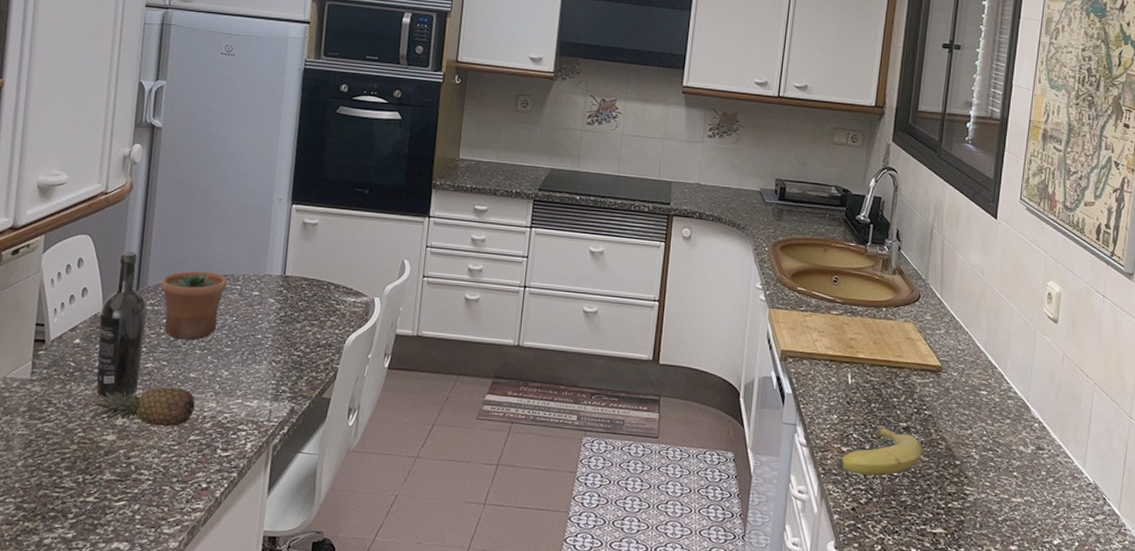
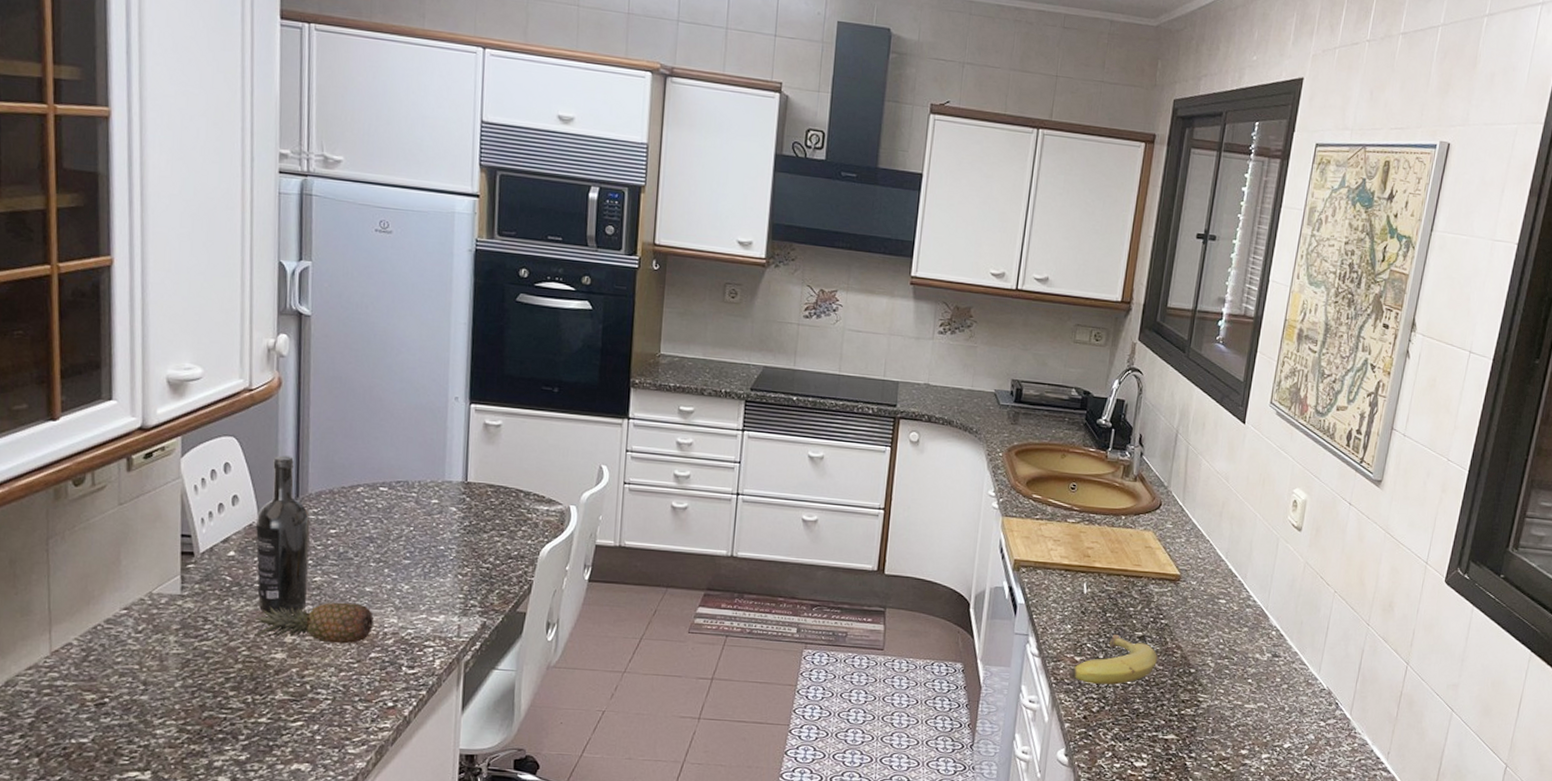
planter: present [161,270,228,340] -> none [324,476,402,552]

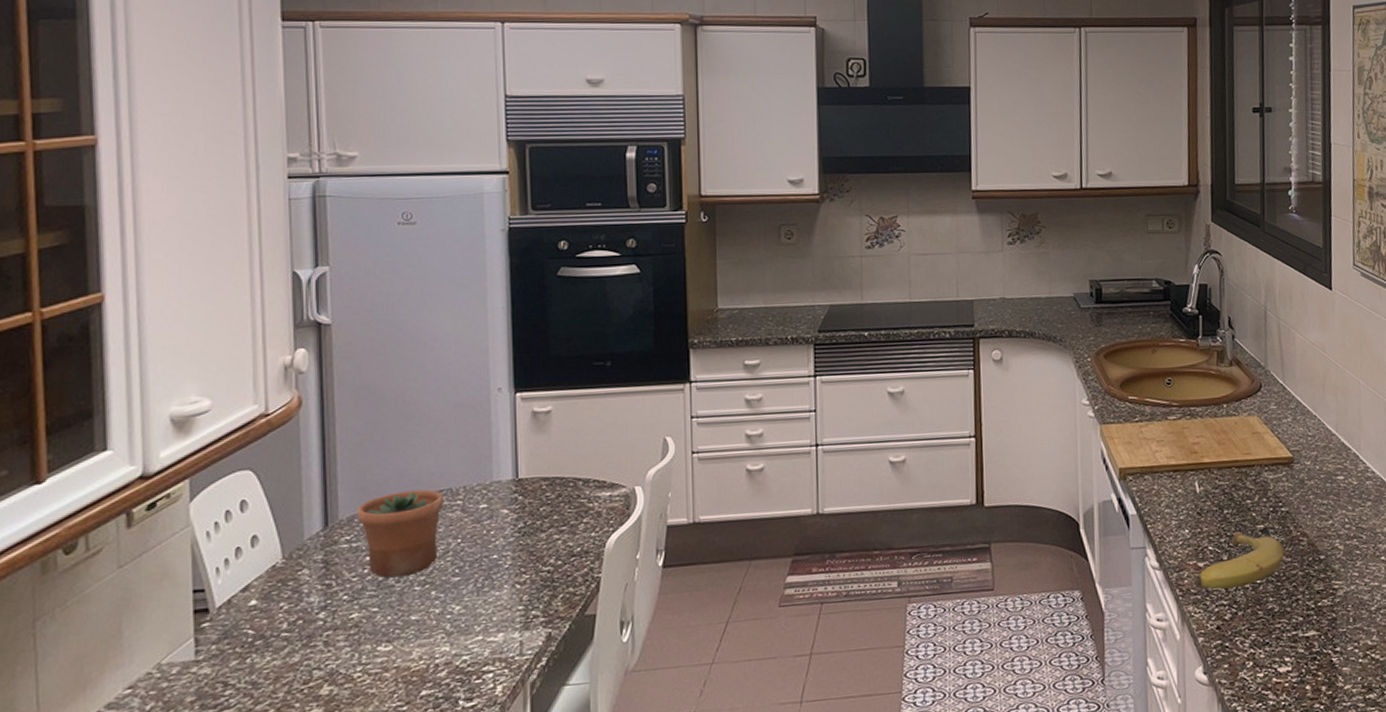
fruit: present [254,602,374,644] -> none [283,636,422,694]
wine bottle: present [256,455,311,614] -> none [280,481,344,665]
planter: none [324,476,402,552] -> present [356,489,445,578]

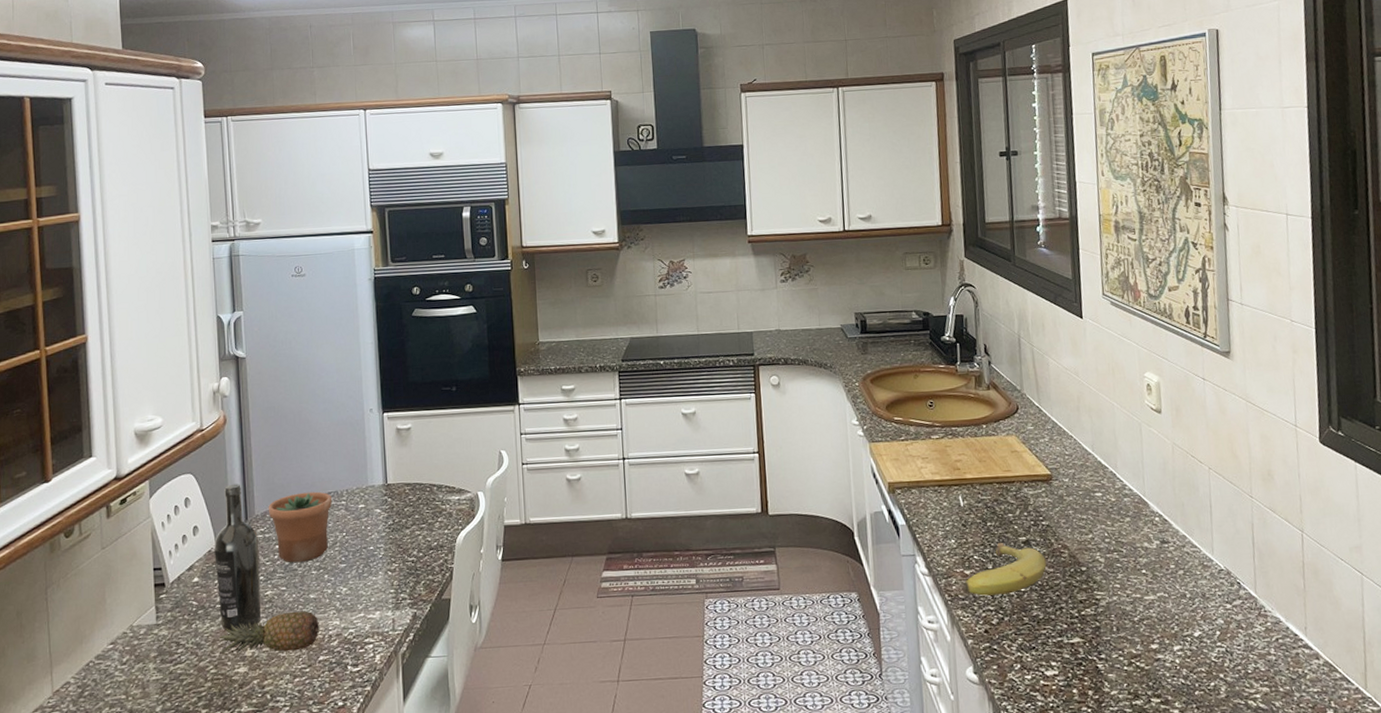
wine bottle: none [280,481,344,665] -> present [214,484,262,631]
fruit: none [283,636,422,694] -> present [218,611,319,654]

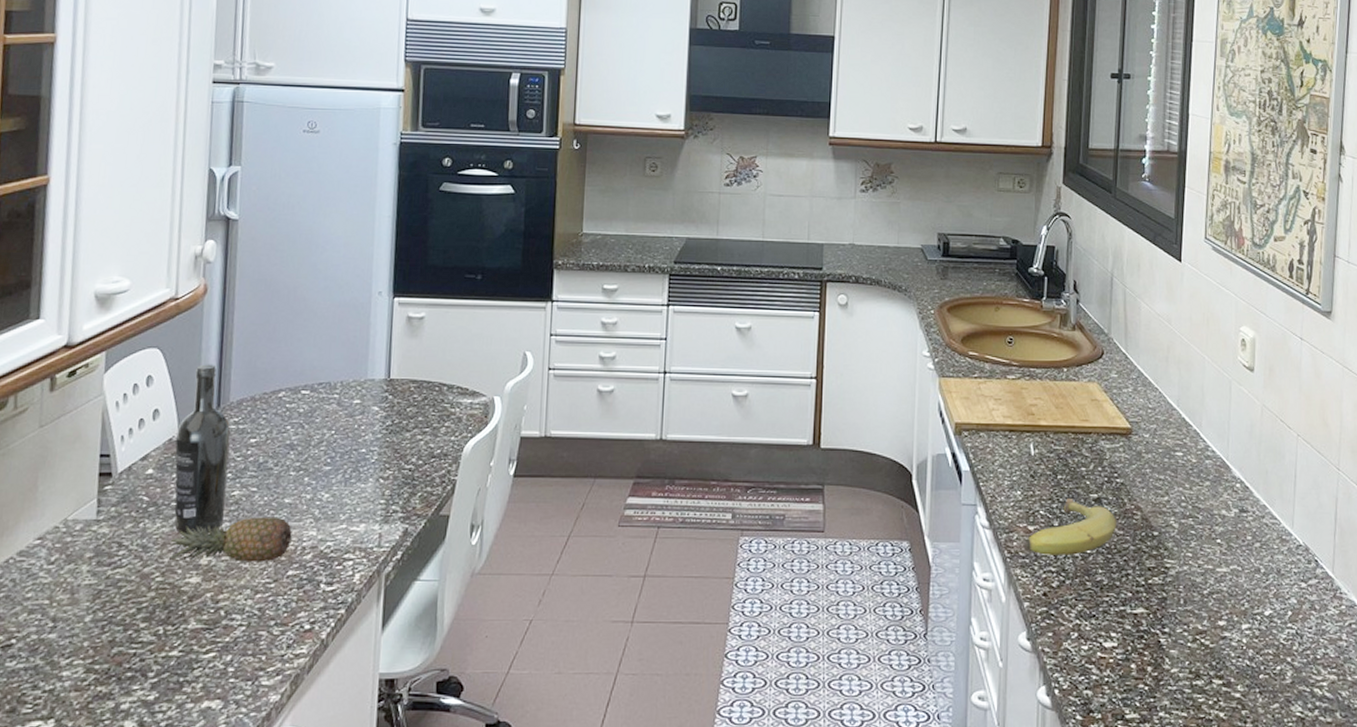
planter: present [268,491,333,563] -> none [245,380,324,461]

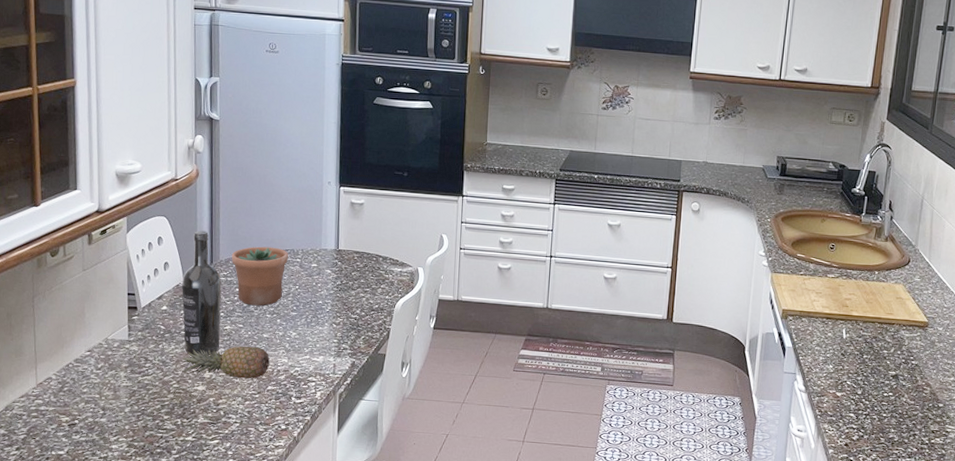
planter: none [245,380,324,461] -> present [231,246,289,306]
fruit: present [1026,497,1116,555] -> none [833,373,909,417]

